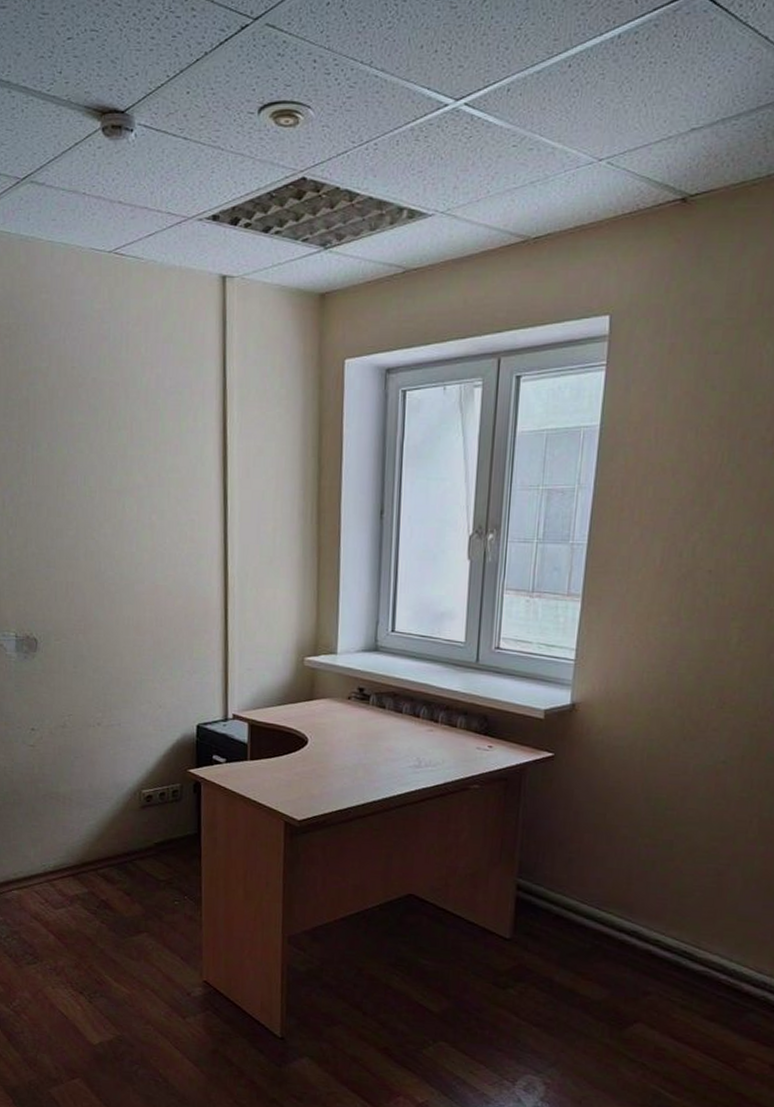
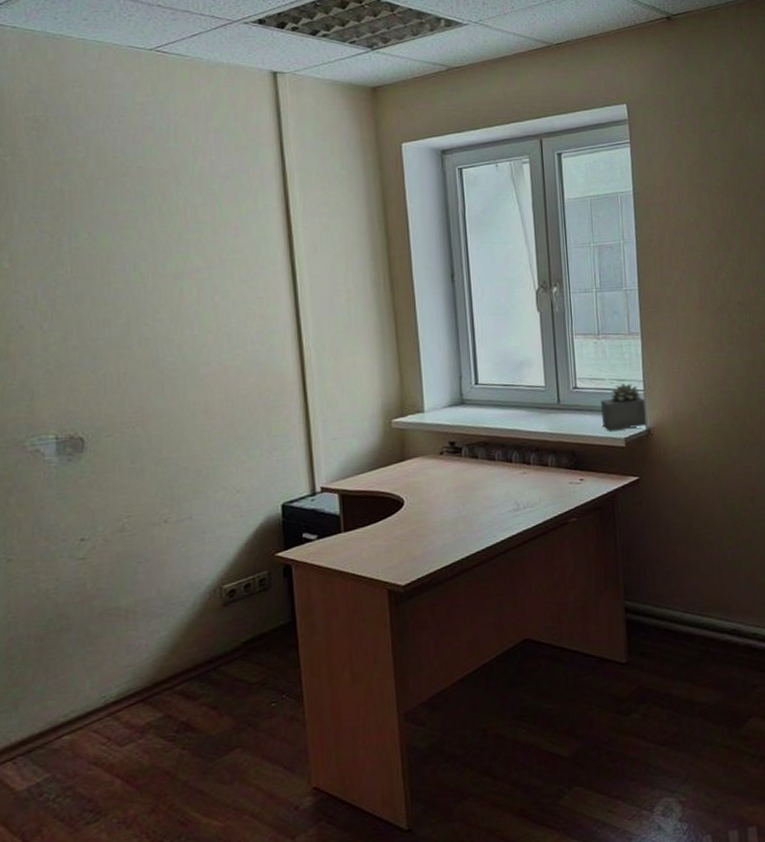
succulent plant: none [522,650,575,700] -> present [601,383,648,431]

